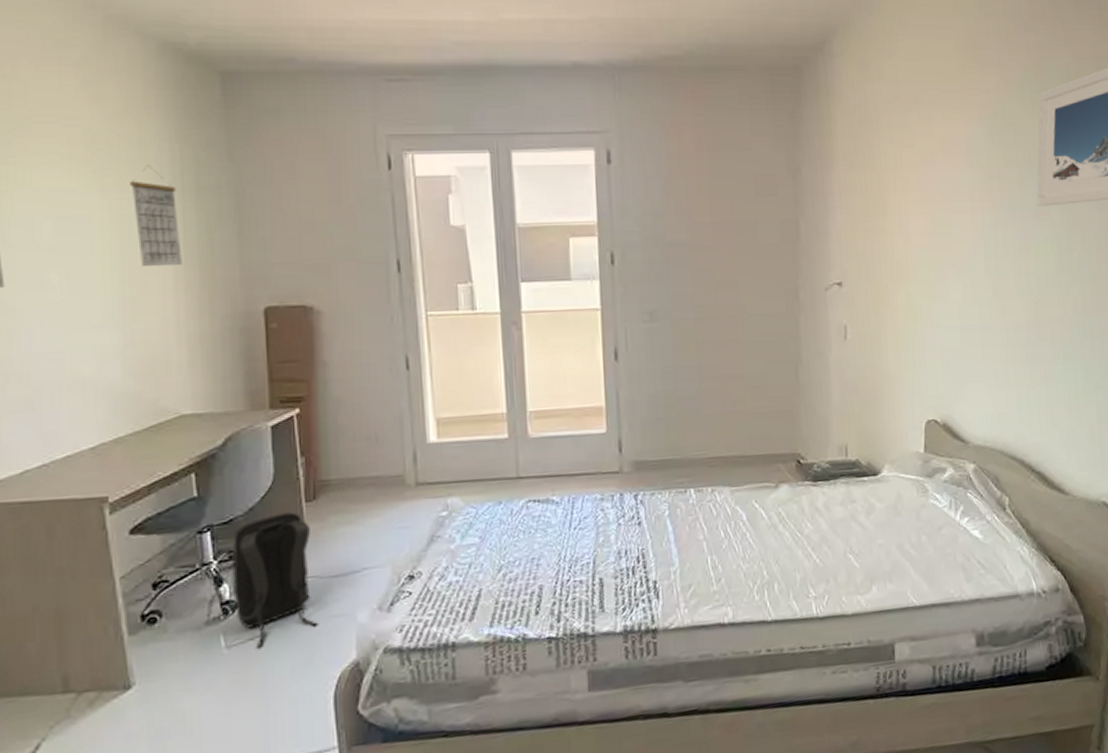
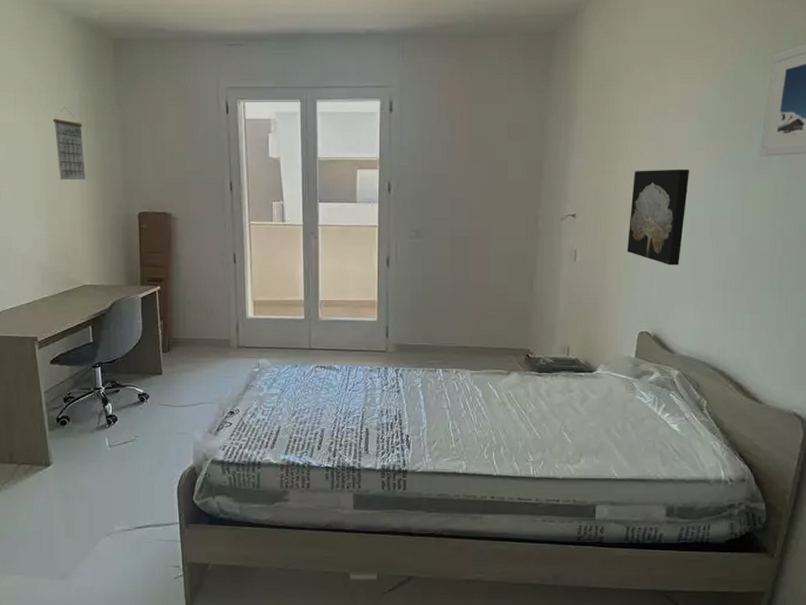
backpack: present [232,512,319,650] -> none [114,359,169,451]
wall art: none [903,223,965,338] -> present [627,168,689,265]

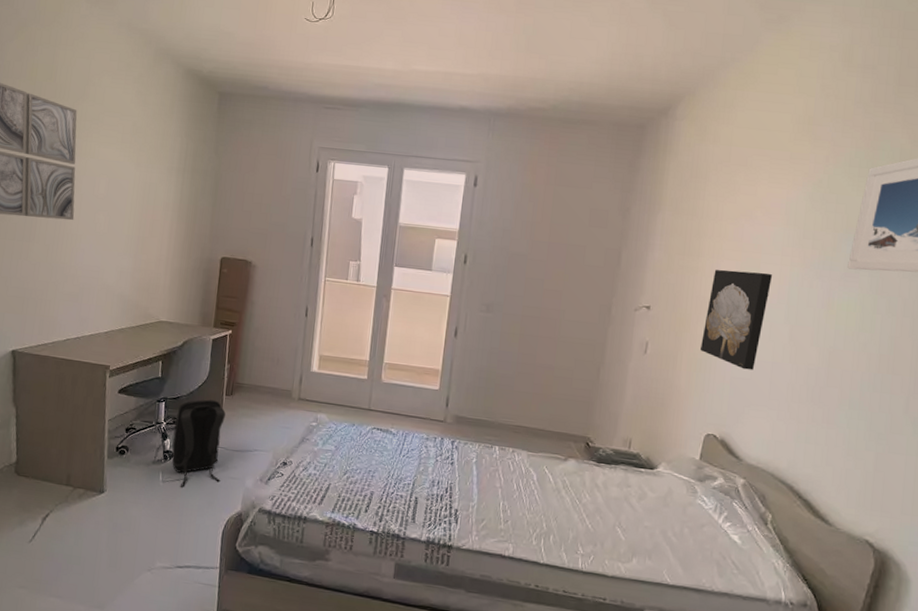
calendar: present [52,107,86,181] -> none [152,151,180,221]
backpack: none [114,359,169,451] -> present [171,399,226,488]

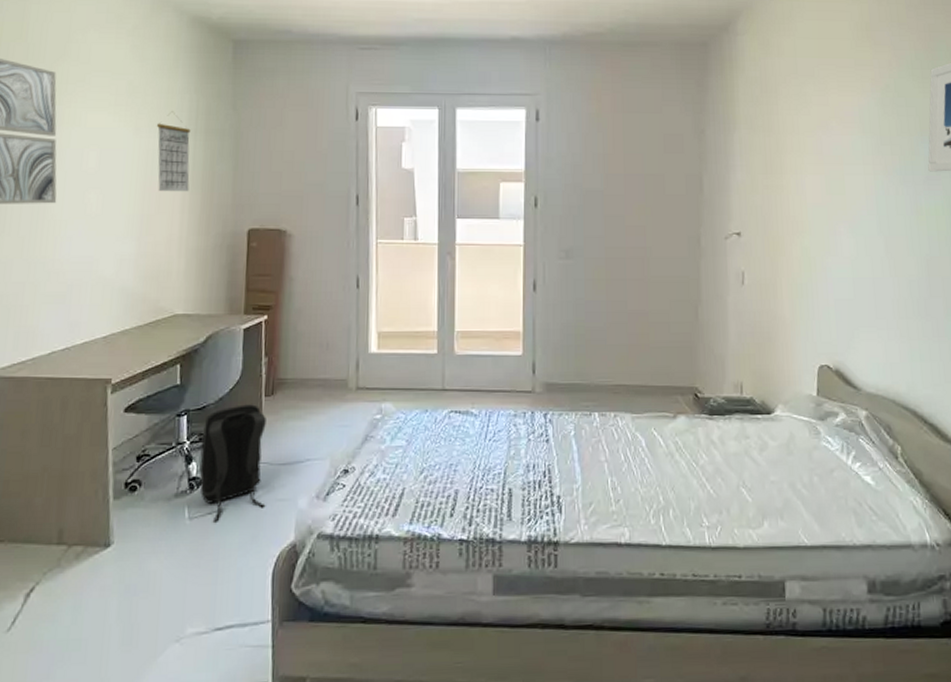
calendar: none [152,151,180,221] -> present [156,111,191,192]
wall art: present [700,269,772,370] -> none [798,184,858,289]

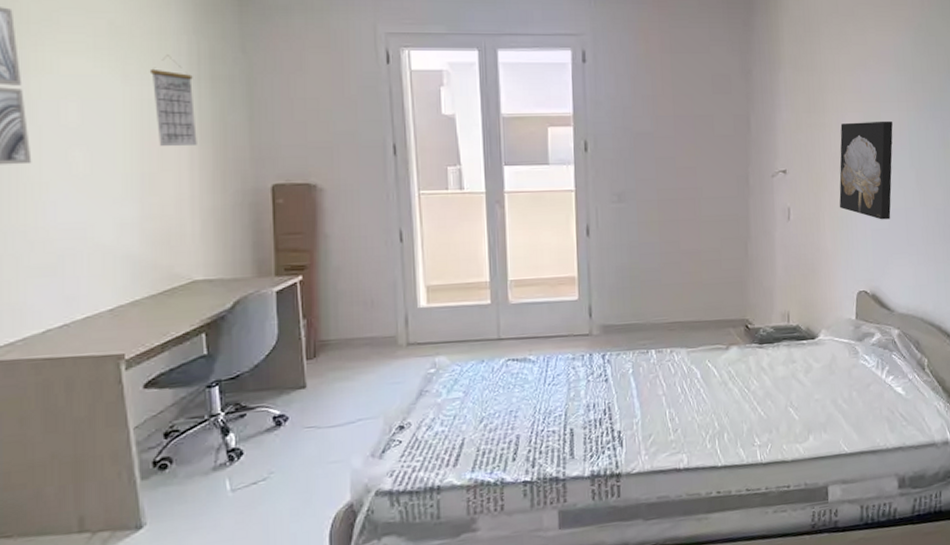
backpack: present [199,404,266,524] -> none [238,369,317,493]
wall art: none [798,184,858,289] -> present [839,120,893,220]

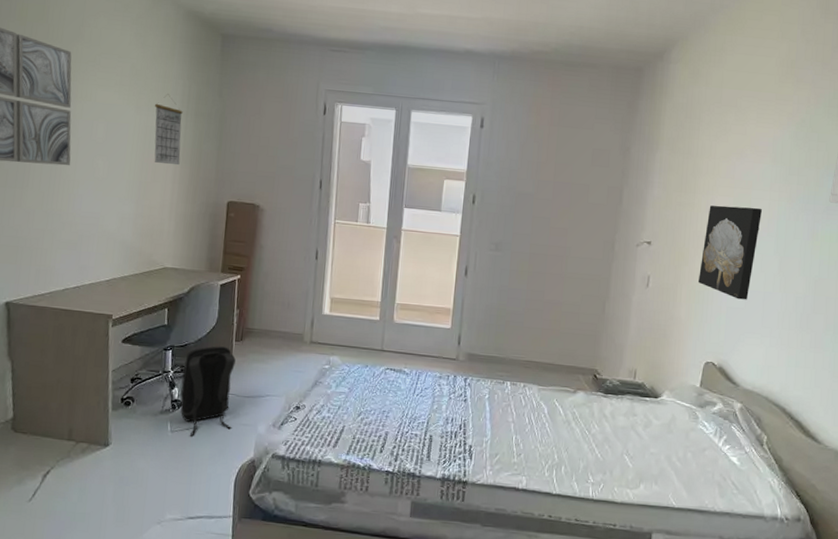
backpack: none [238,369,317,493] -> present [180,346,236,438]

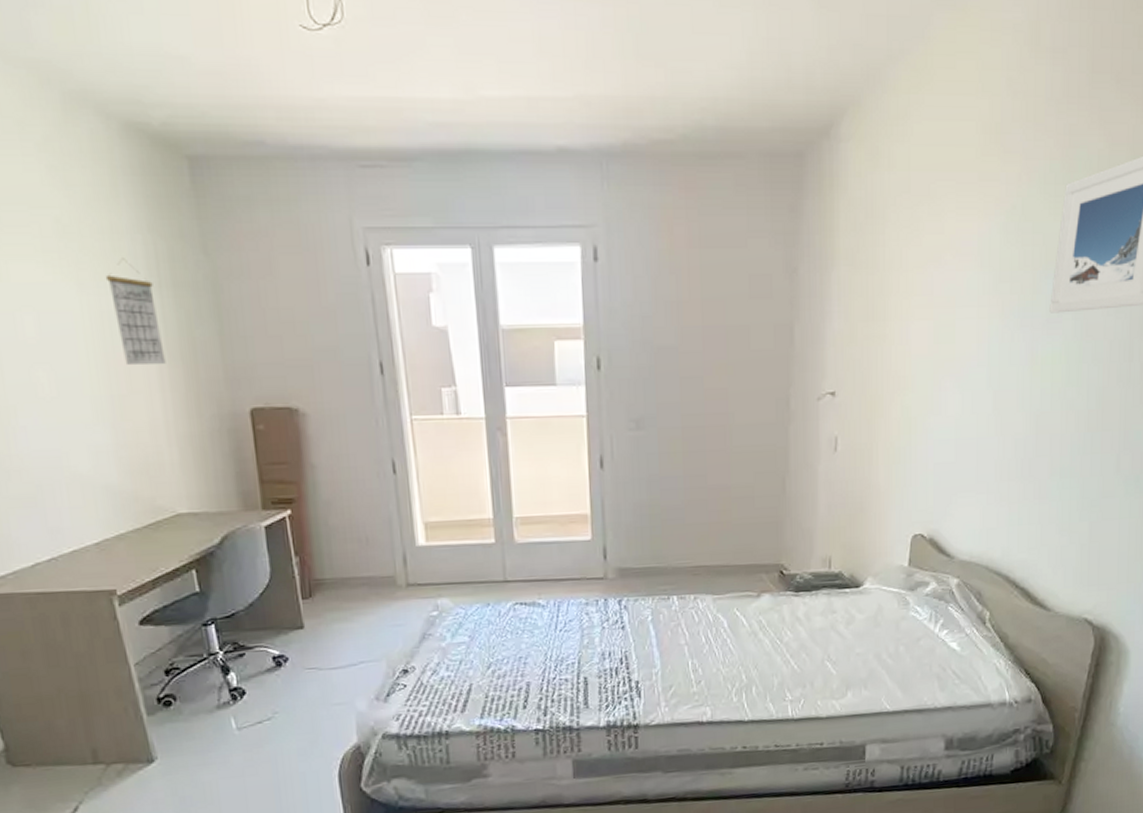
backpack: present [180,346,236,438] -> none [236,608,321,732]
wall art: present [698,205,762,300] -> none [898,330,969,452]

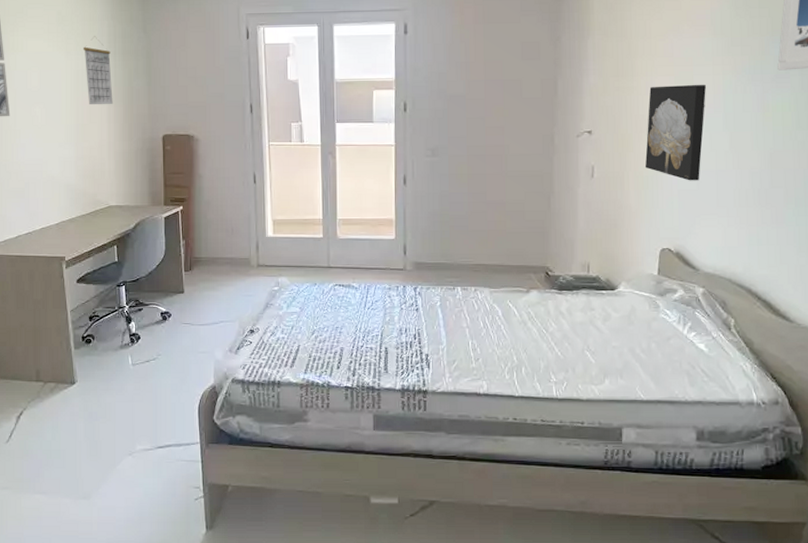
wall art: none [898,330,969,452] -> present [645,84,706,181]

